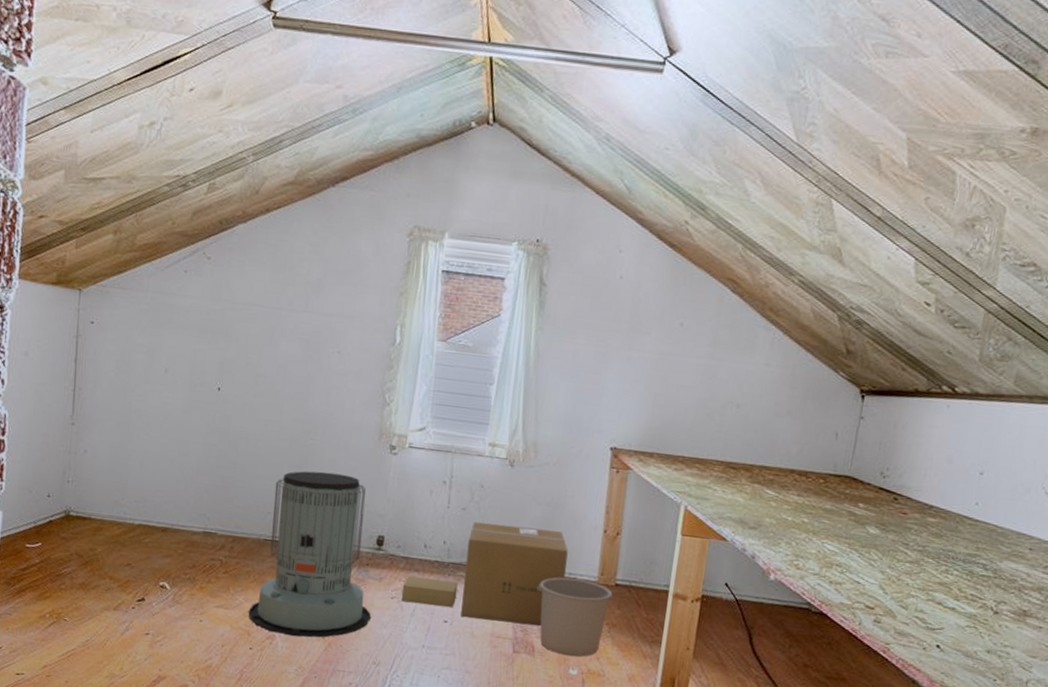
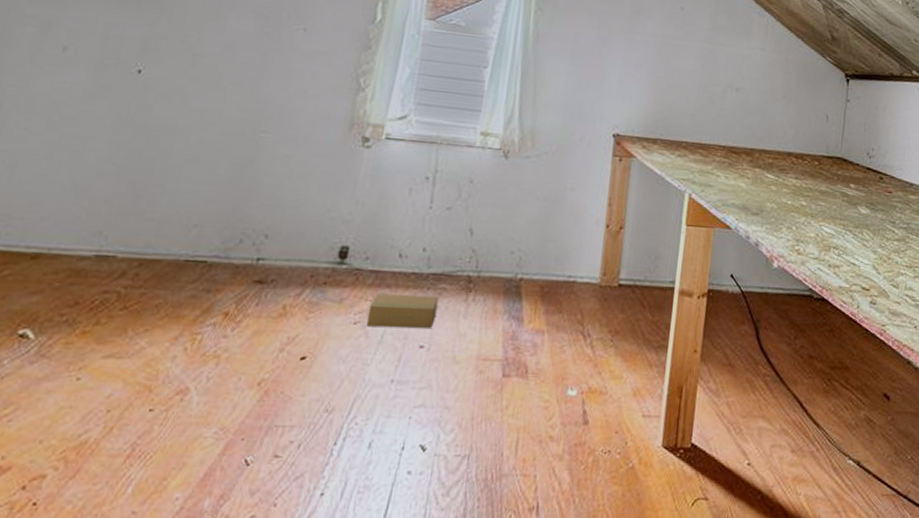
space heater: present [248,471,371,638] -> none [151,170,329,387]
box: present [460,522,568,626] -> none [440,223,568,342]
bucket: present [537,577,614,657] -> none [531,281,617,374]

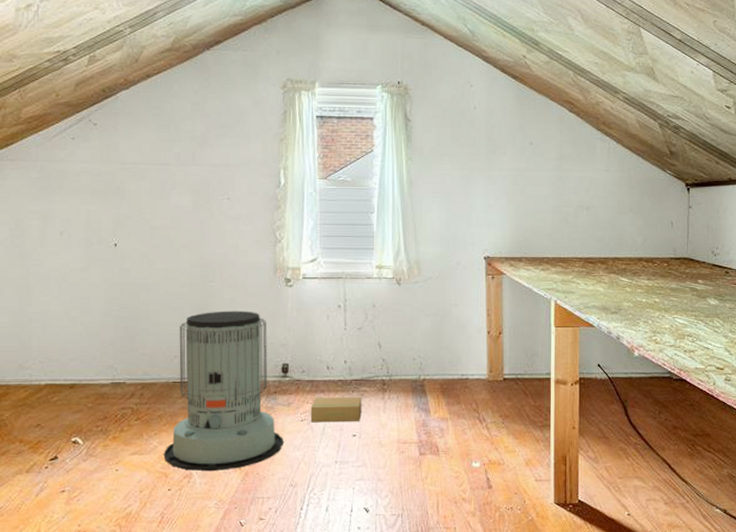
space heater: none [151,170,329,387] -> present [163,311,283,472]

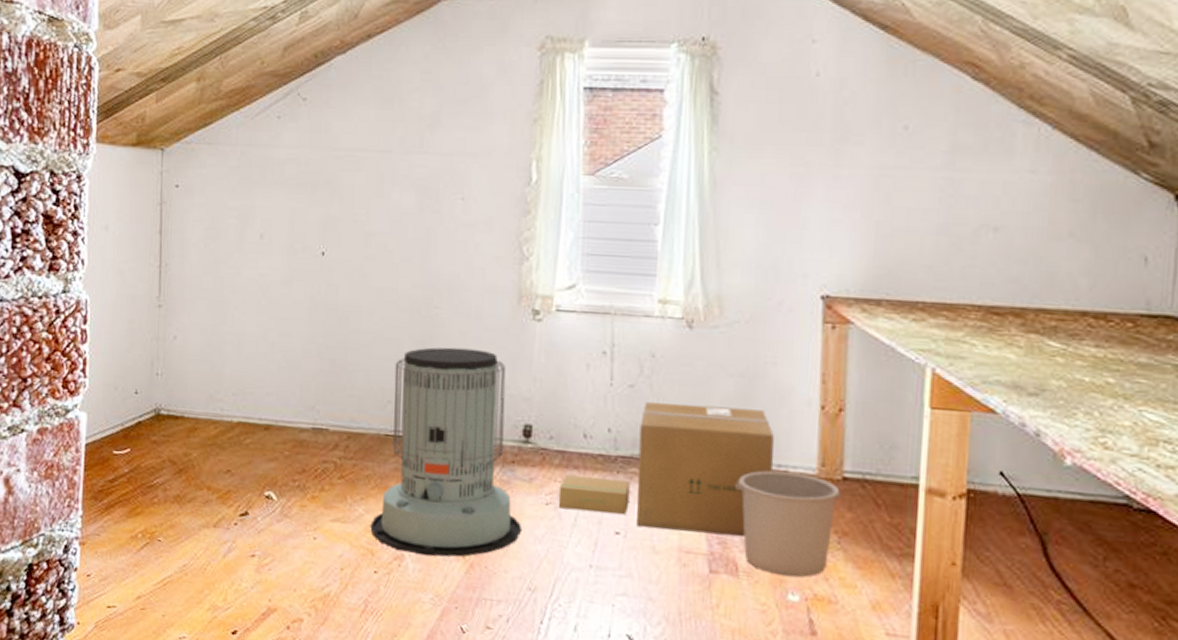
box: none [367,338,459,428] -> present [636,402,774,537]
bucket: none [434,379,503,451] -> present [735,470,842,577]

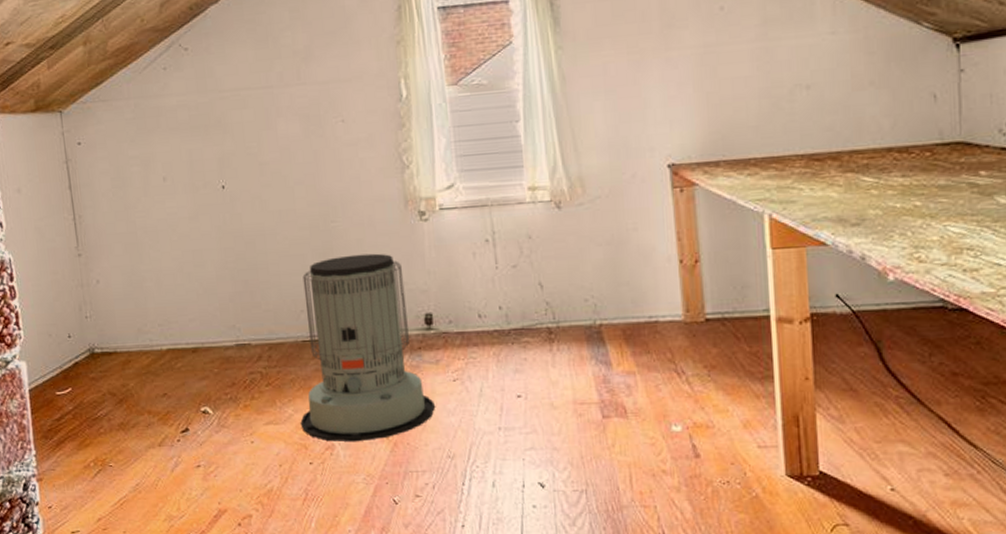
box: present [558,475,630,514] -> none [463,349,526,383]
box: present [636,402,774,537] -> none [526,271,646,387]
bucket: present [735,470,842,577] -> none [615,321,706,411]

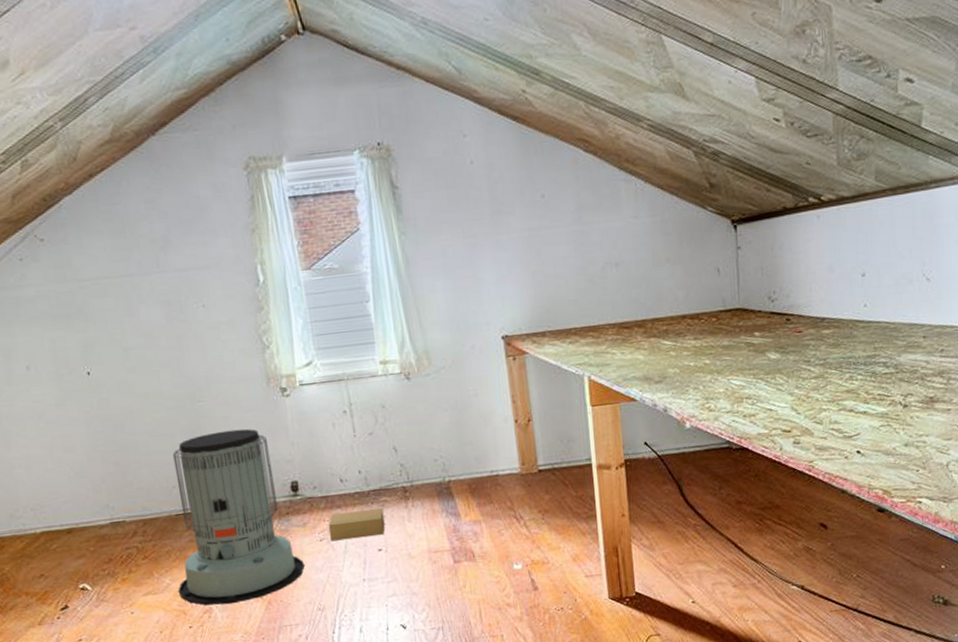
box: none [463,349,526,383] -> present [328,507,385,542]

